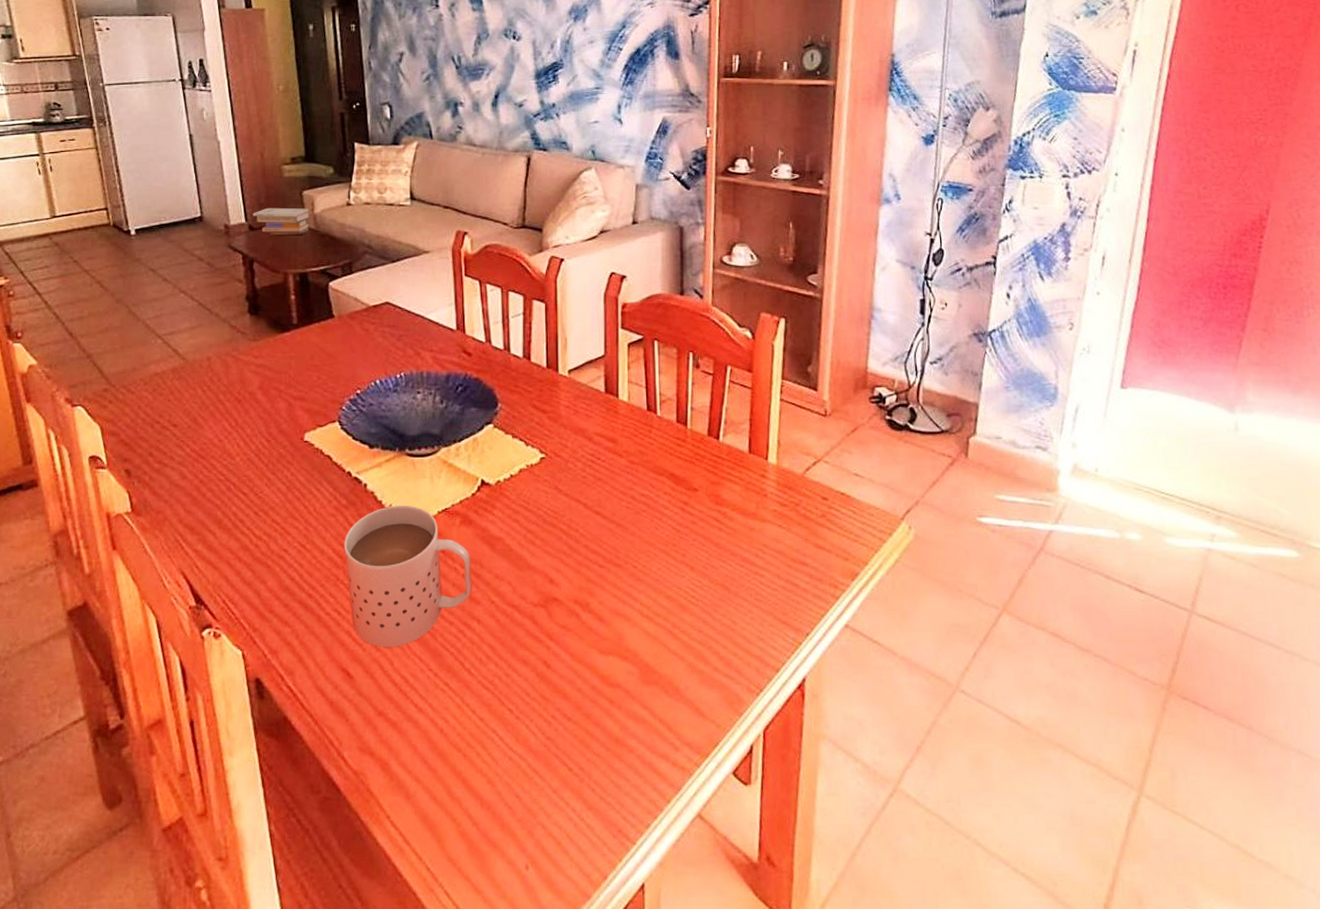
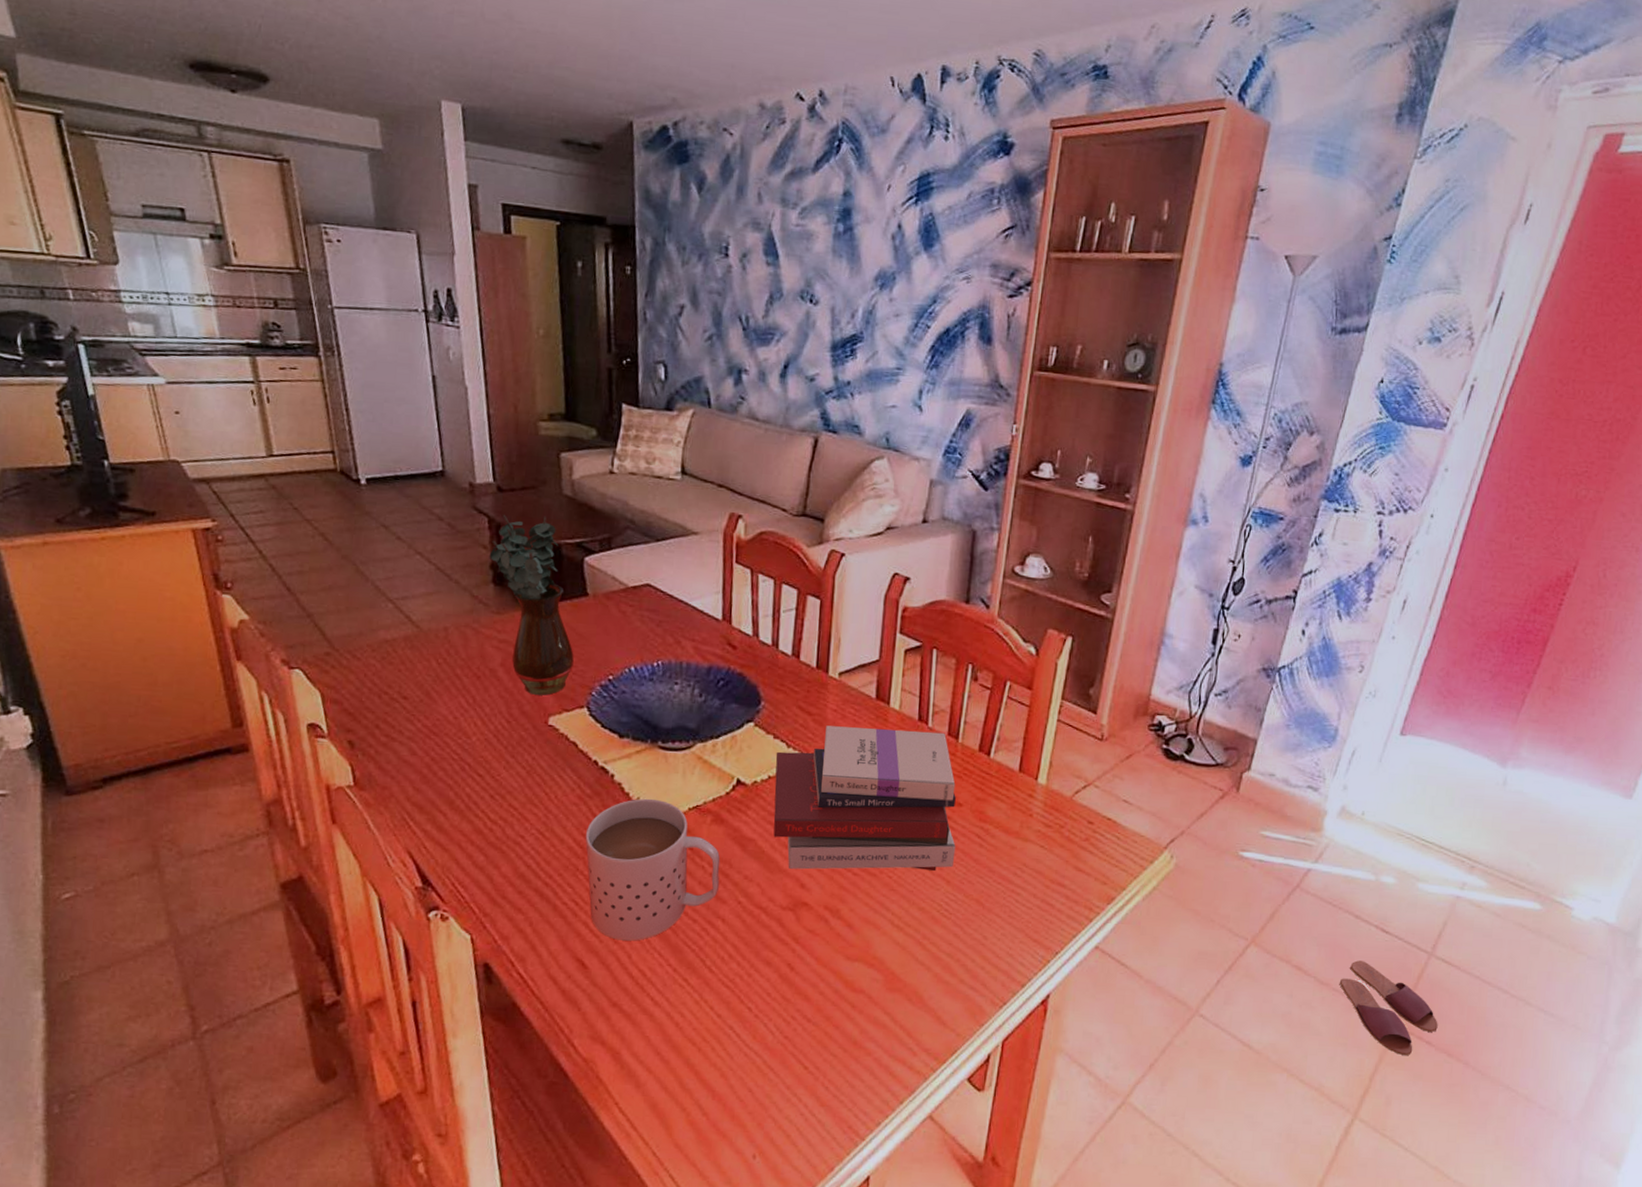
vase: none [244,248,324,413] -> present [489,514,574,695]
books: present [252,207,310,237] -> none [502,467,567,504]
books: none [516,420,696,565] -> present [773,725,956,871]
slippers: none [1100,623,1212,722] -> present [1339,960,1438,1055]

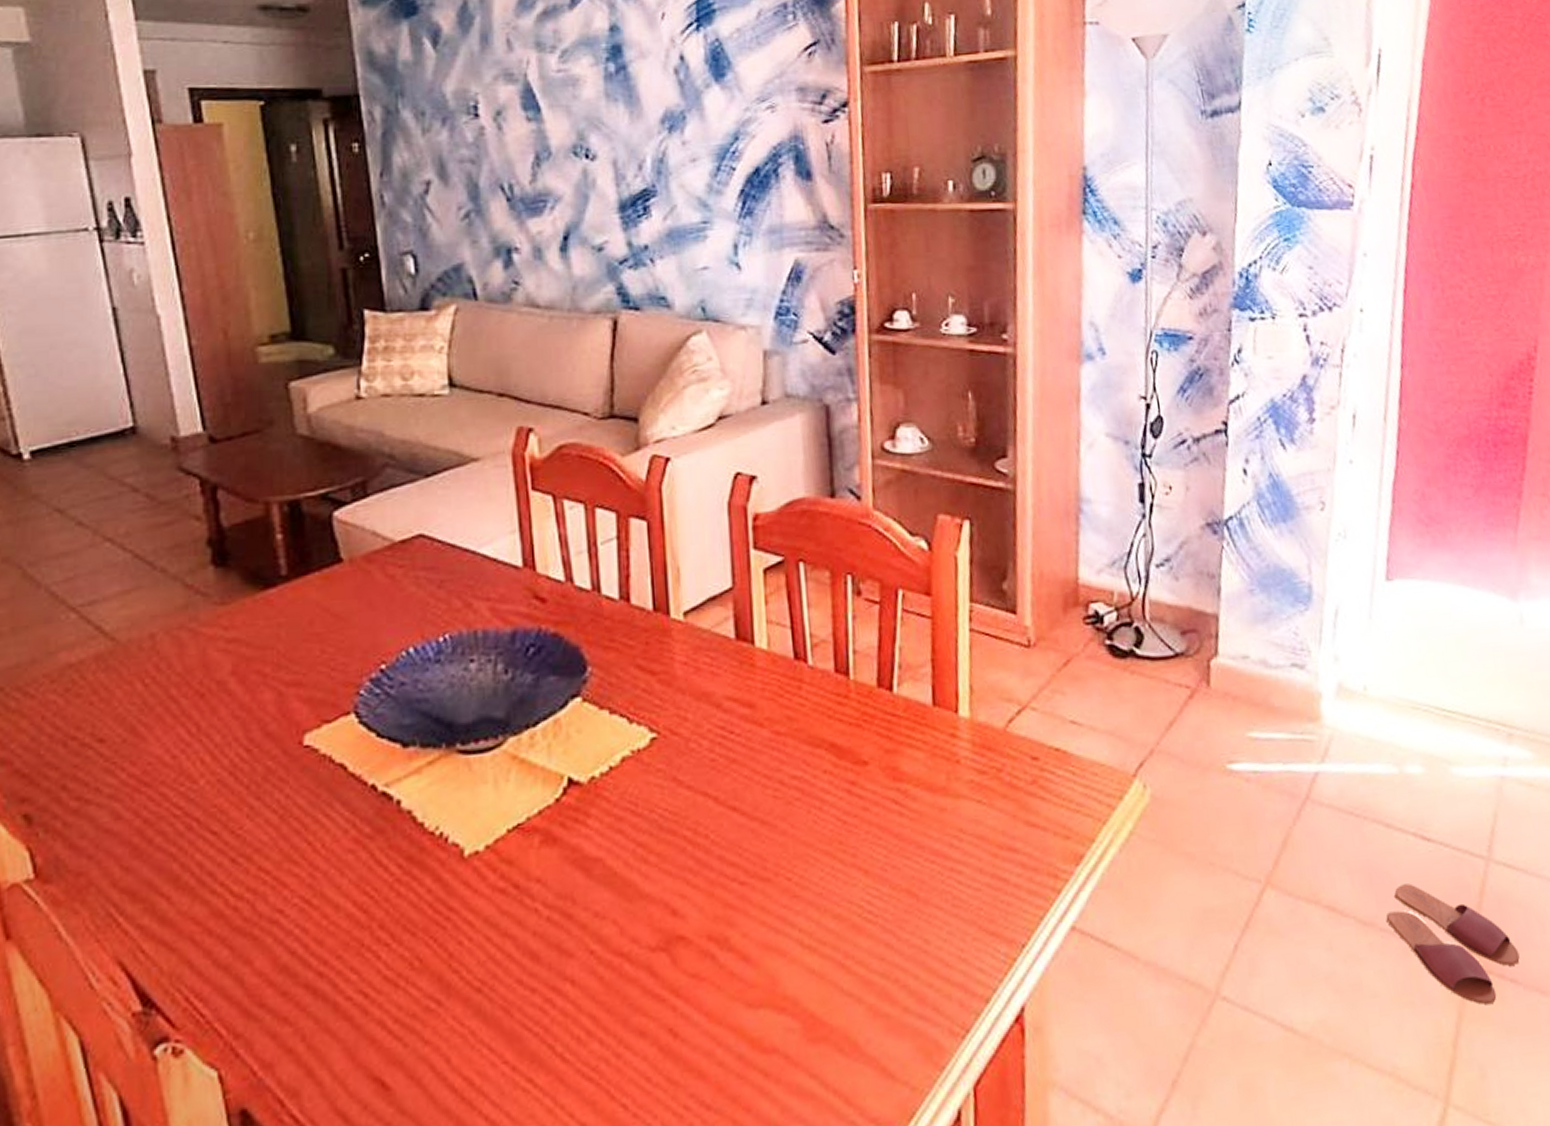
vase: present [489,514,574,695] -> none [205,466,331,707]
mug: present [585,798,721,941] -> none [369,825,562,1039]
books: present [773,725,956,871] -> none [615,670,870,891]

